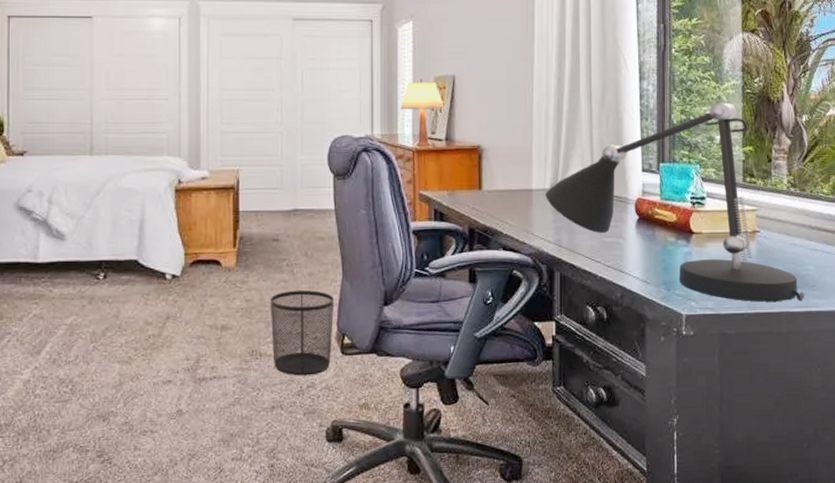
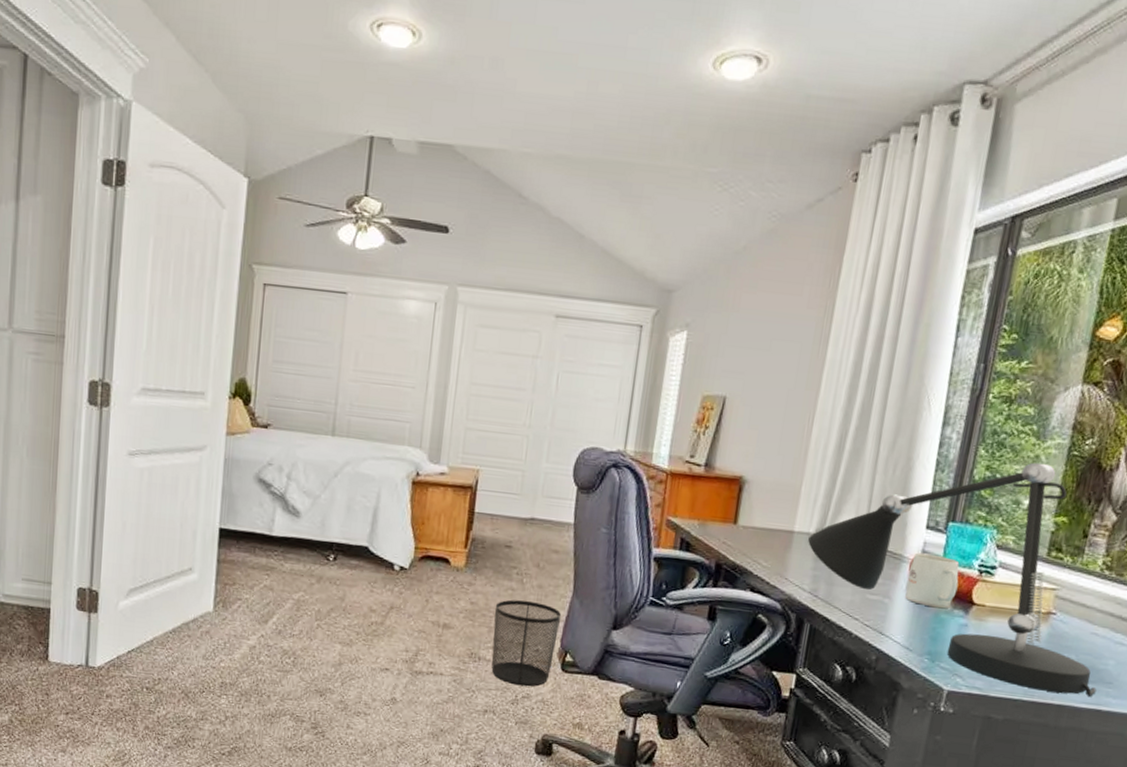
table lamp: present [400,78,444,147] -> none [660,395,709,472]
mug: none [634,193,677,241] -> present [905,552,960,609]

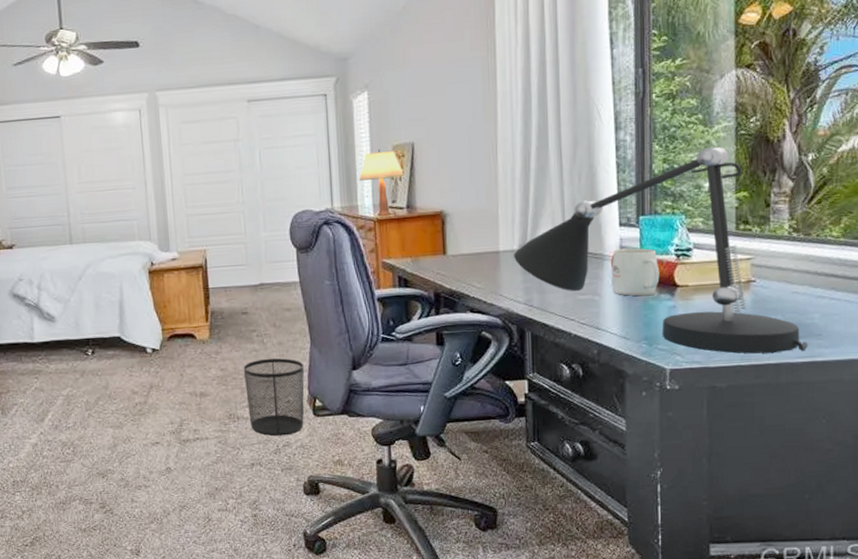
table lamp: none [660,395,709,472] -> present [359,148,404,217]

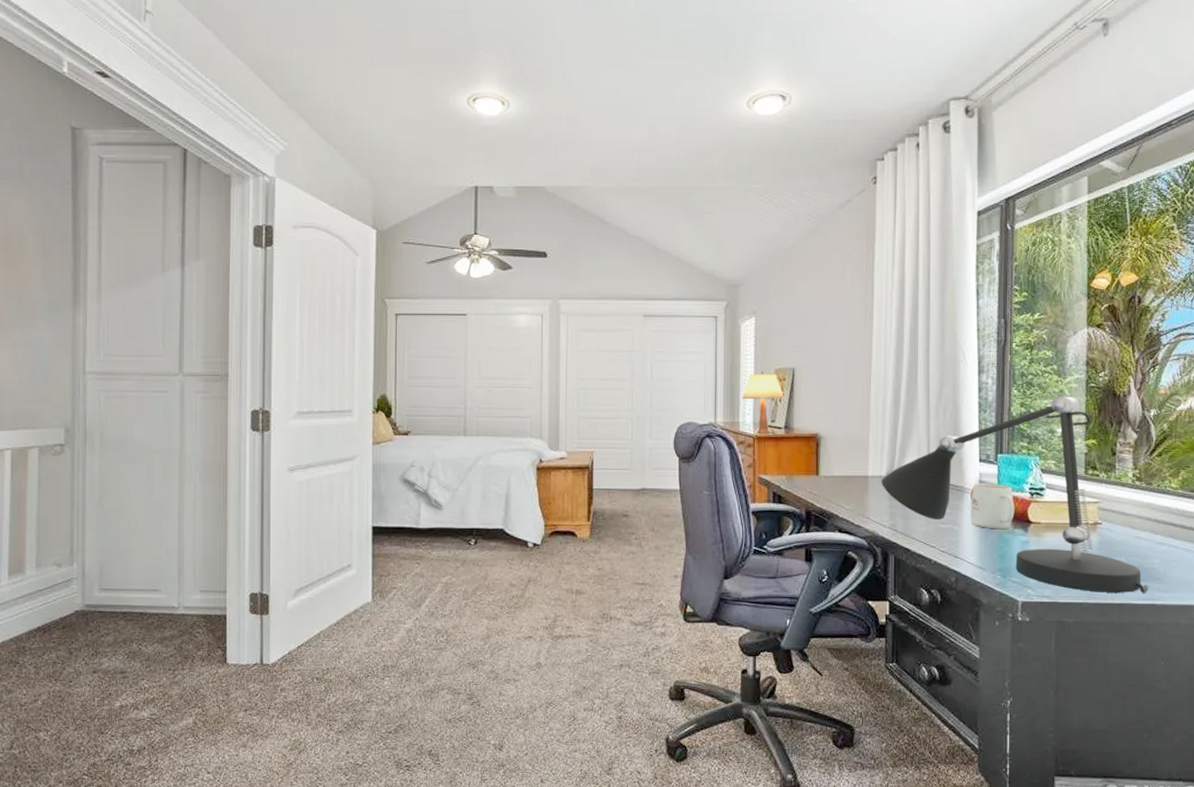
waste bin: present [243,358,305,436] -> none [619,561,677,639]

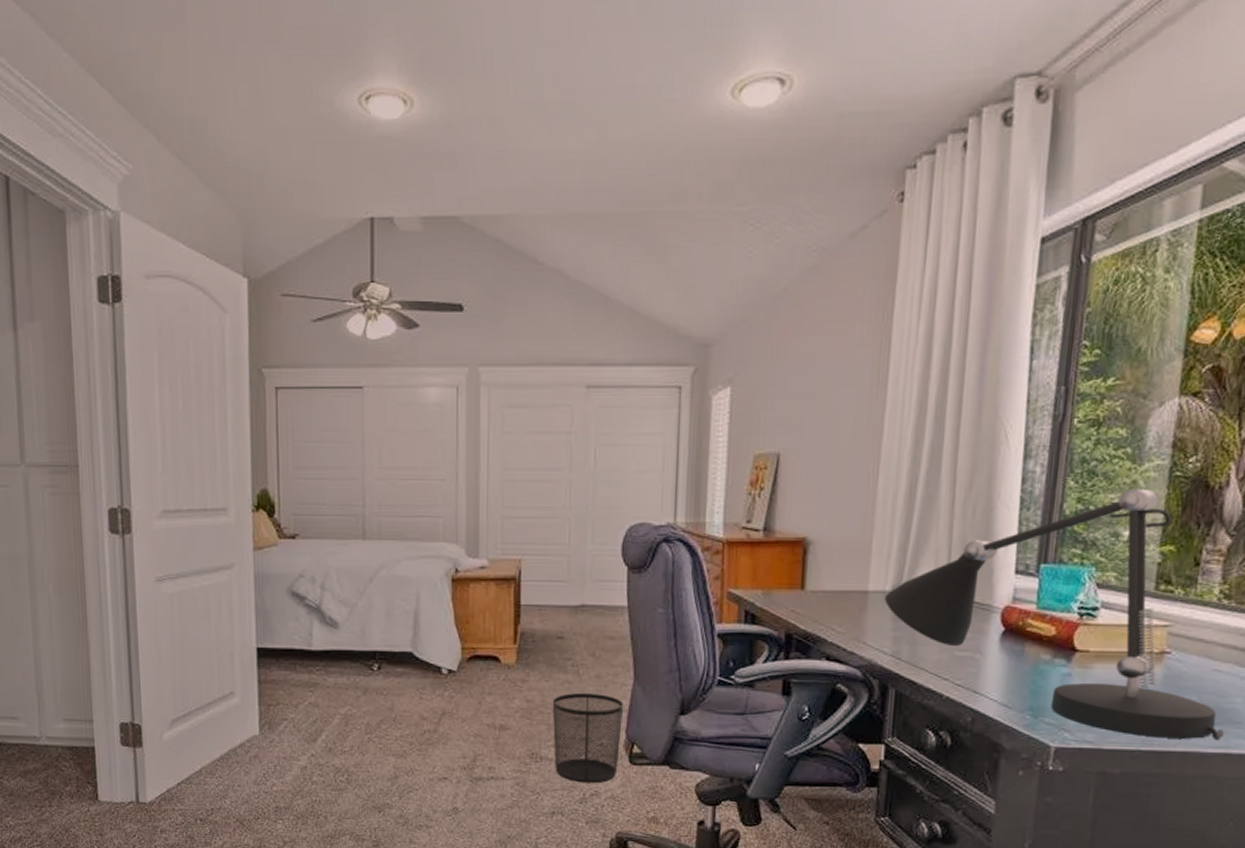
waste bin: none [619,561,677,639] -> present [552,692,623,783]
table lamp: present [742,370,784,435] -> none [710,457,764,539]
mug: present [971,483,1015,530] -> none [998,601,1057,659]

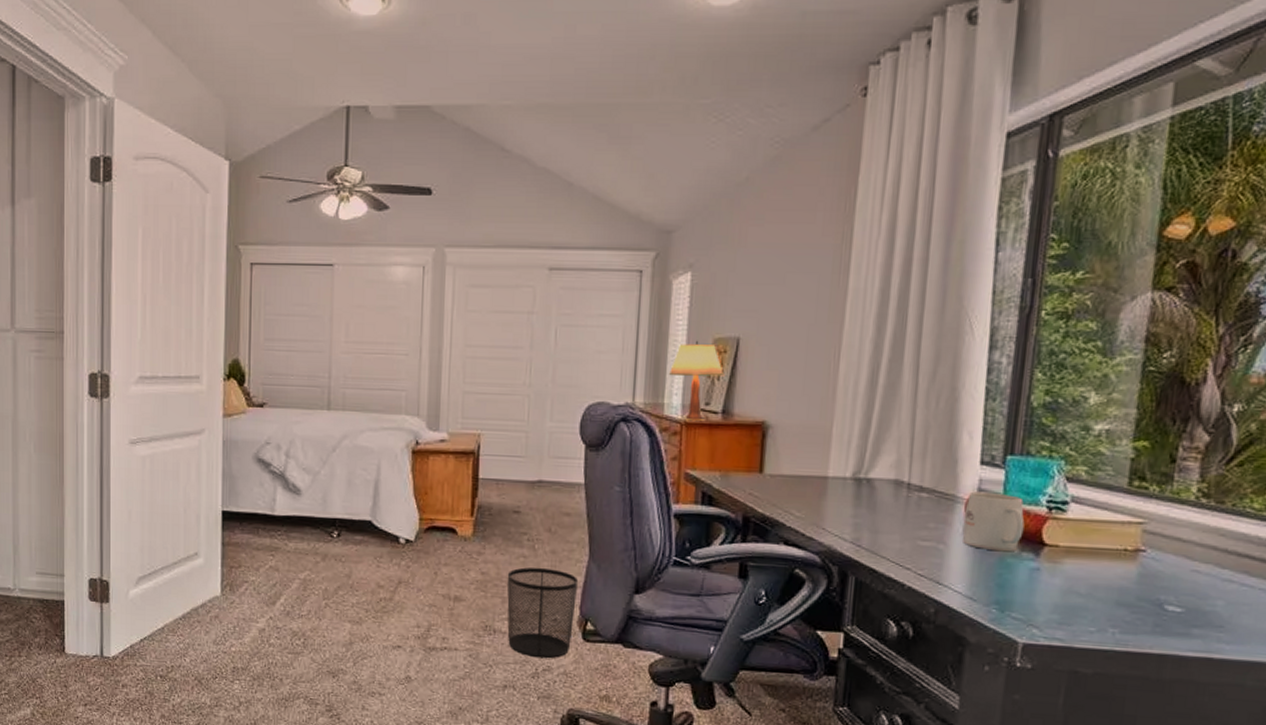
table lamp: none [710,457,764,539] -> present [669,340,724,421]
desk lamp: present [885,488,1224,740] -> none [845,382,1205,643]
mug: none [998,601,1057,659] -> present [962,491,1025,552]

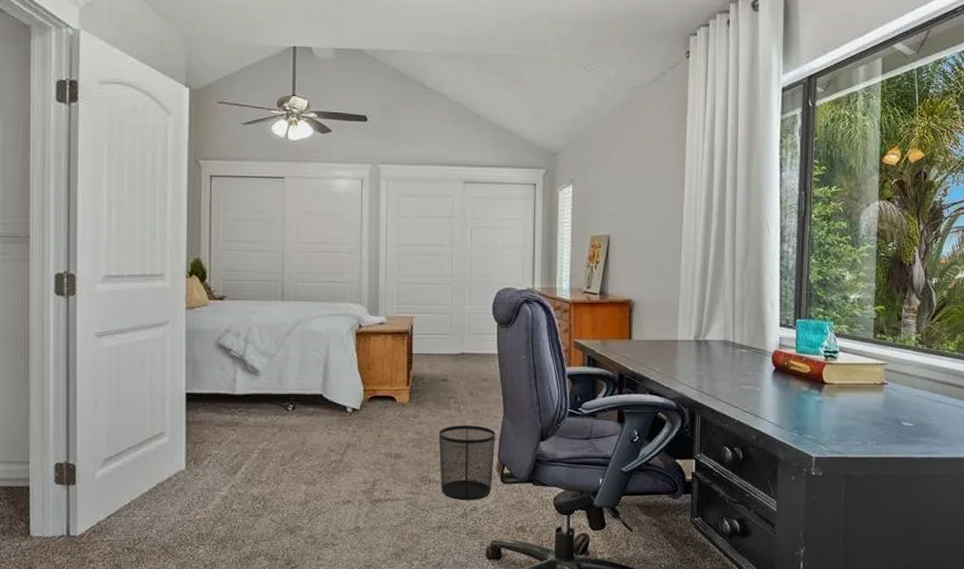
table lamp: present [669,340,724,421] -> none [559,238,599,300]
mug: present [962,491,1025,552] -> none [771,347,811,390]

